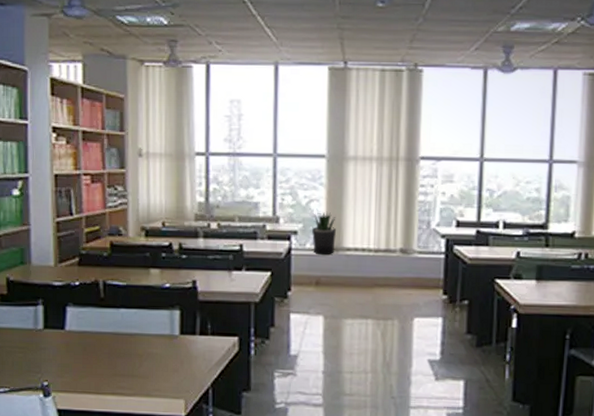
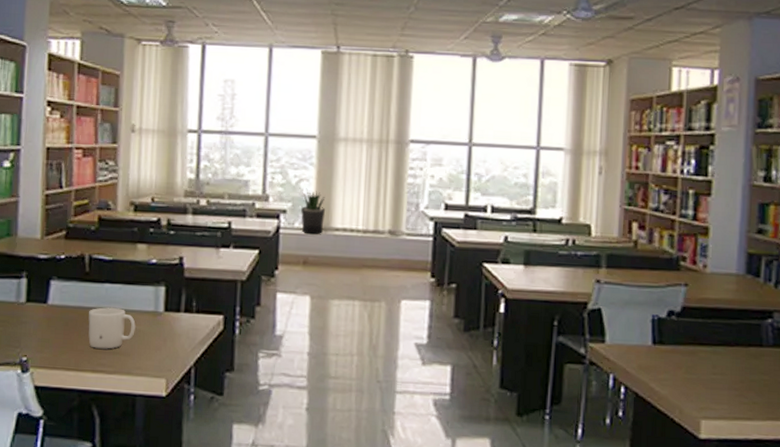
mug: none [106,332,152,373] -> present [88,307,136,350]

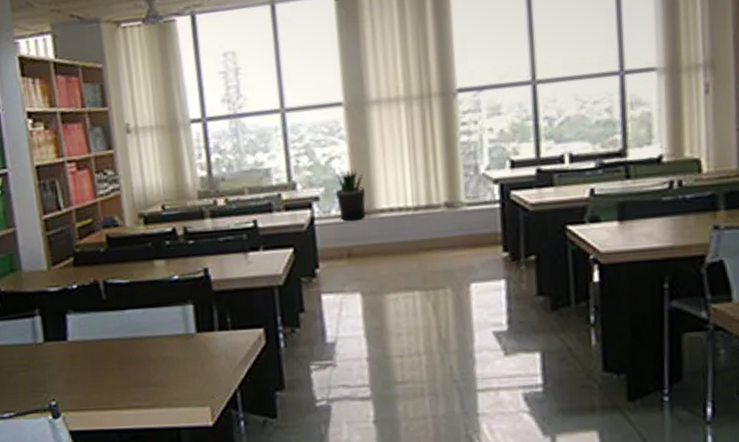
mug: present [88,307,136,350] -> none [113,335,168,383]

